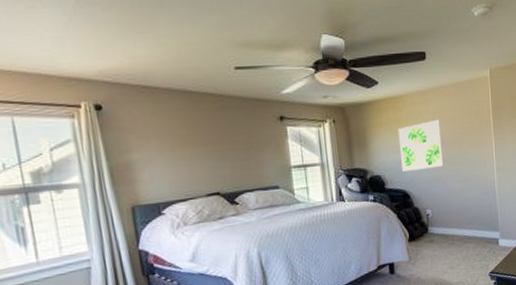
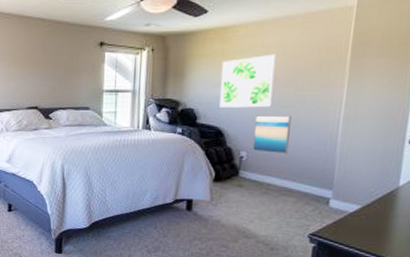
wall art: none [432,172,463,208] -> present [252,115,291,155]

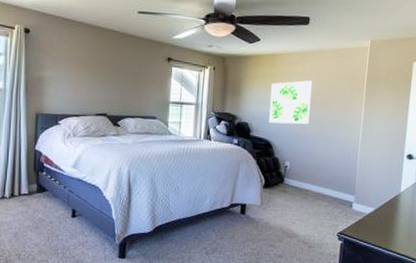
wall art: present [252,115,291,155] -> none [295,131,324,165]

